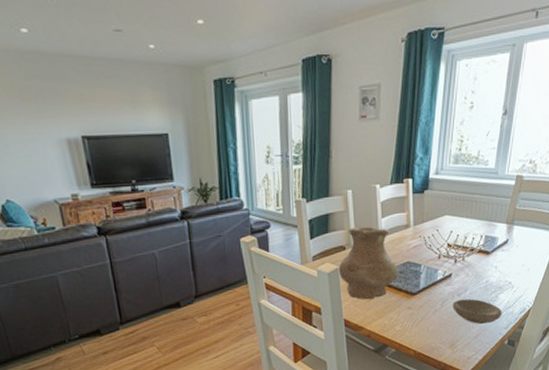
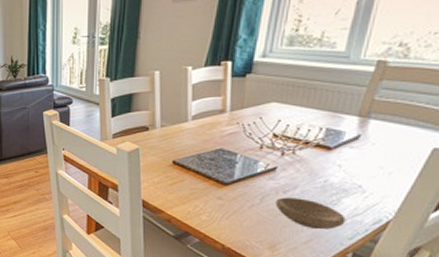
vase: present [338,226,398,300] -> none [139,109,209,184]

